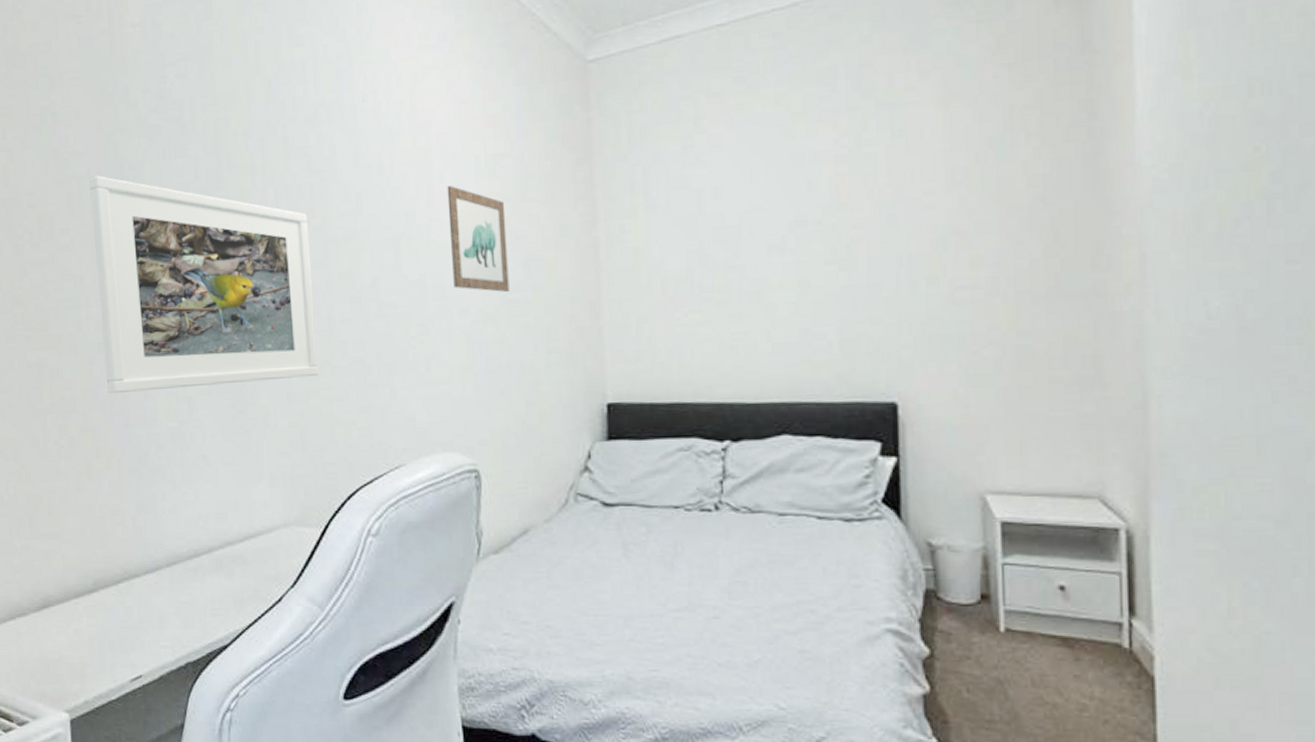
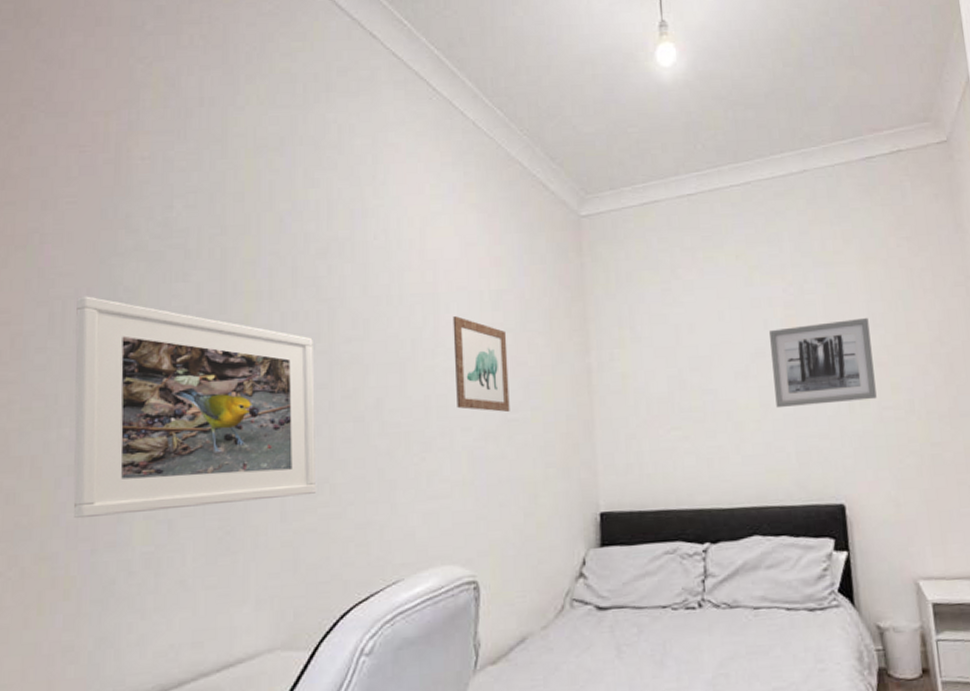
wall art: none [814,173,949,288] -> present [769,317,877,409]

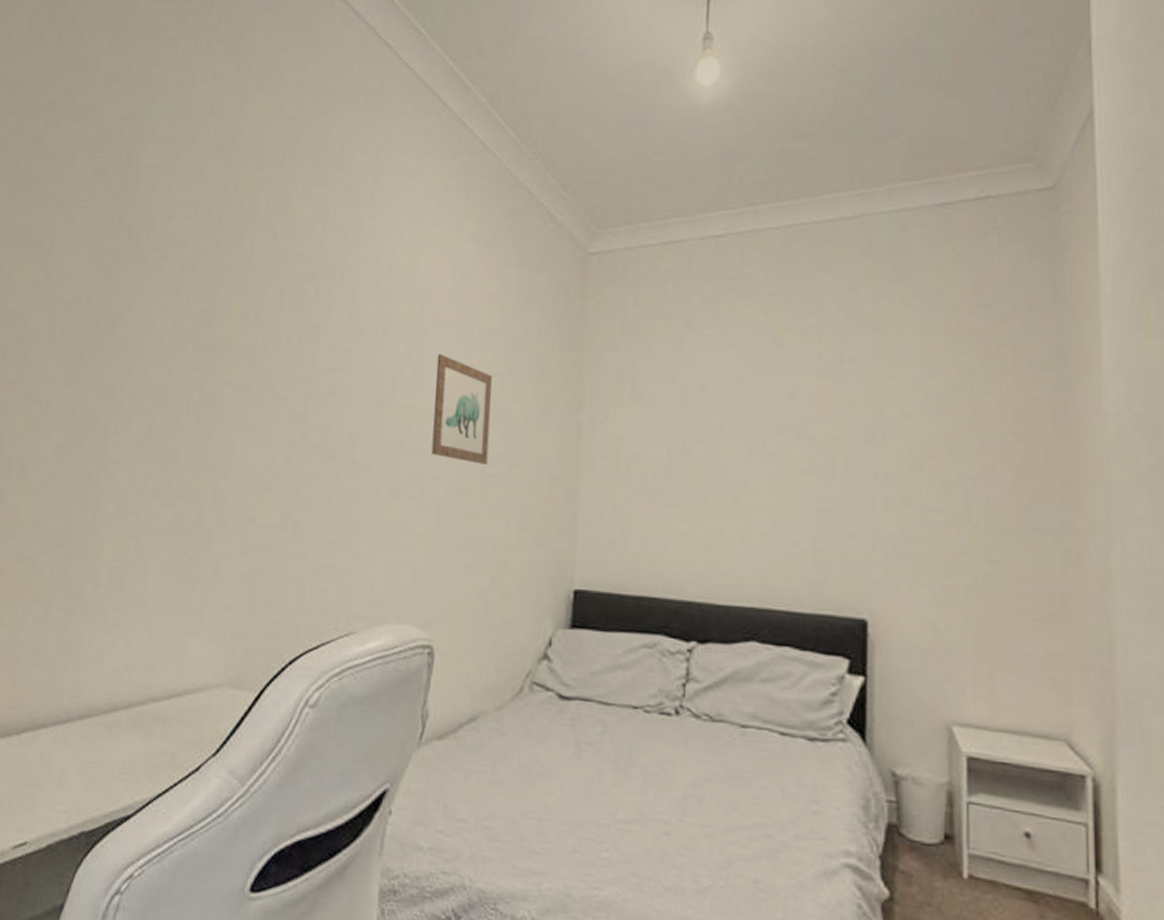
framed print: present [73,296,317,519] -> none [52,302,293,530]
wall art: present [769,317,877,409] -> none [795,397,923,498]

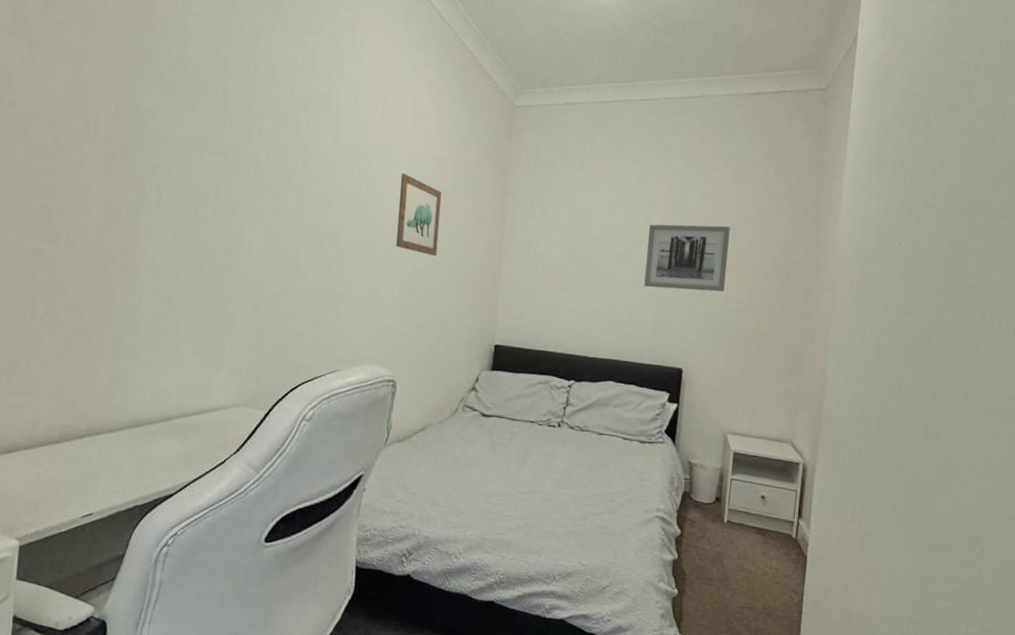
wall art: none [795,397,923,498] -> present [644,224,730,292]

